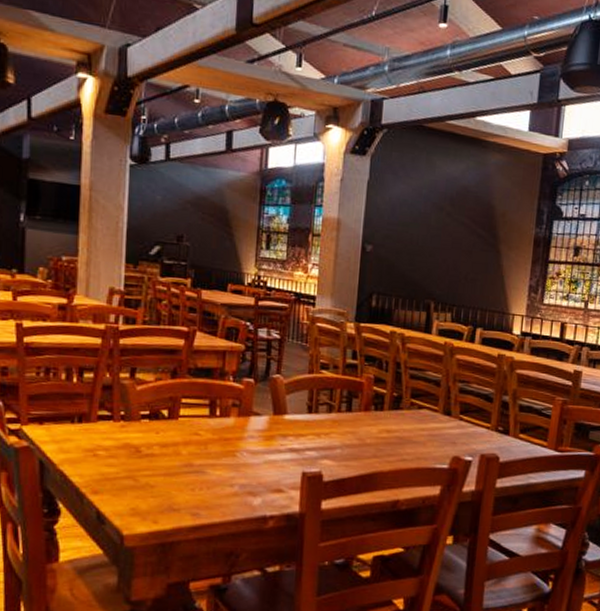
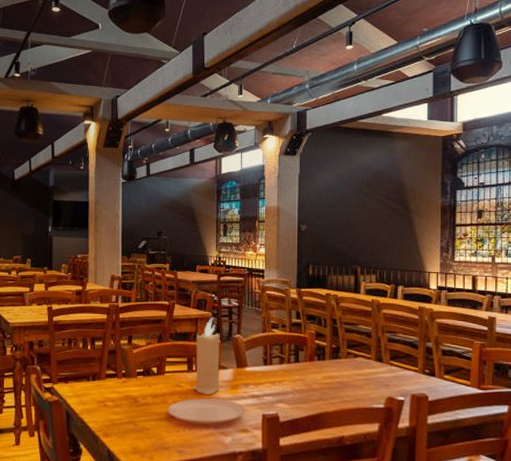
plate: none [180,450,282,484] -> present [168,398,246,426]
candle: none [214,351,254,446] -> present [192,318,220,394]

